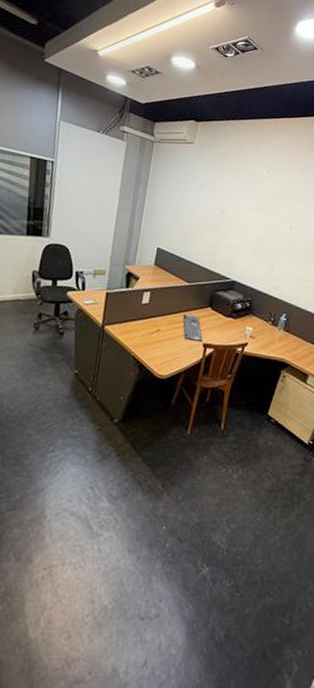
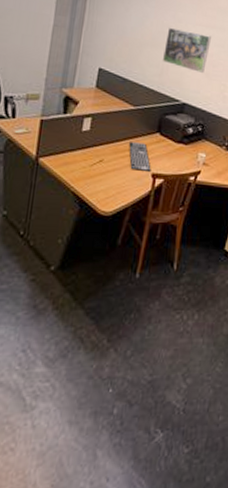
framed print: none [214,211,261,254] -> present [162,28,211,74]

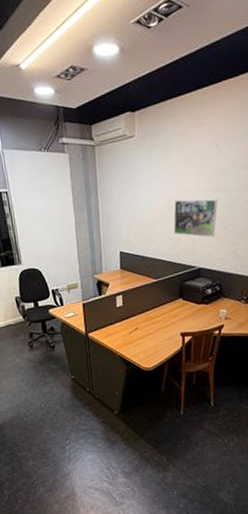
keyboard: present [129,142,151,171] -> none [157,309,180,333]

